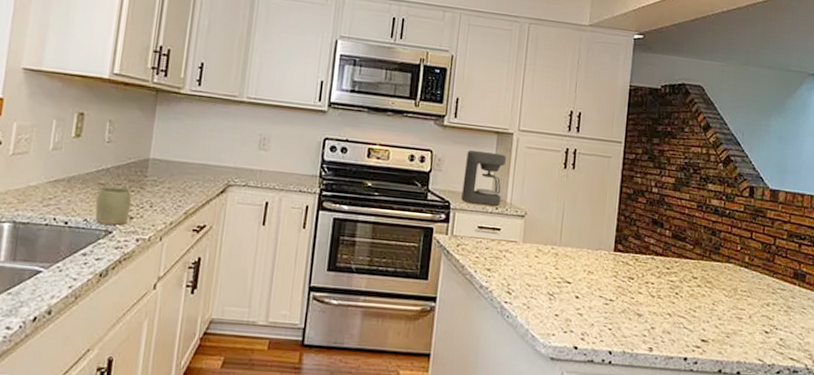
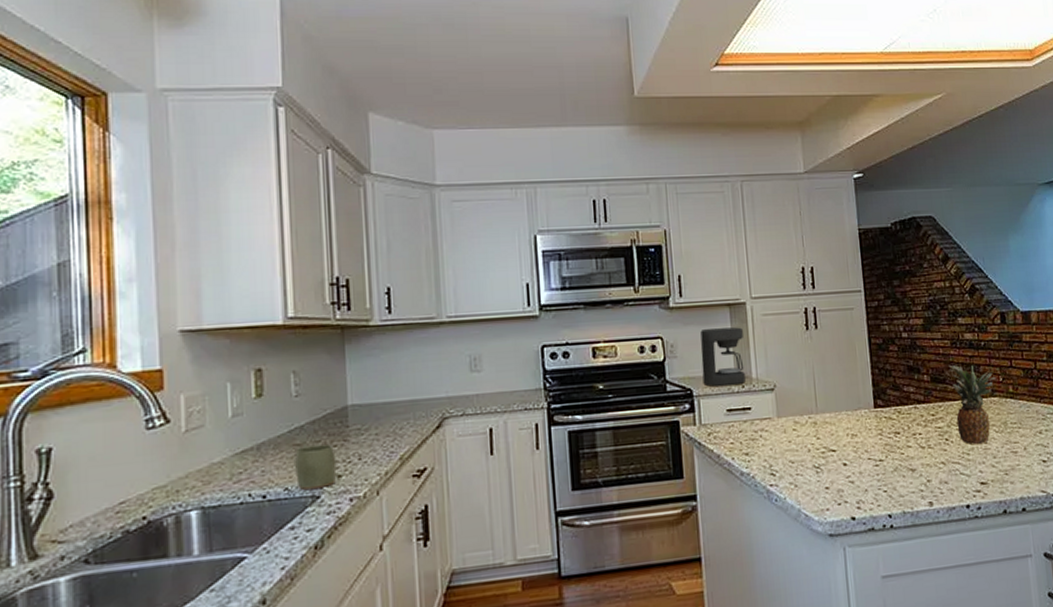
fruit: none [688,225,735,305] -> present [948,364,997,445]

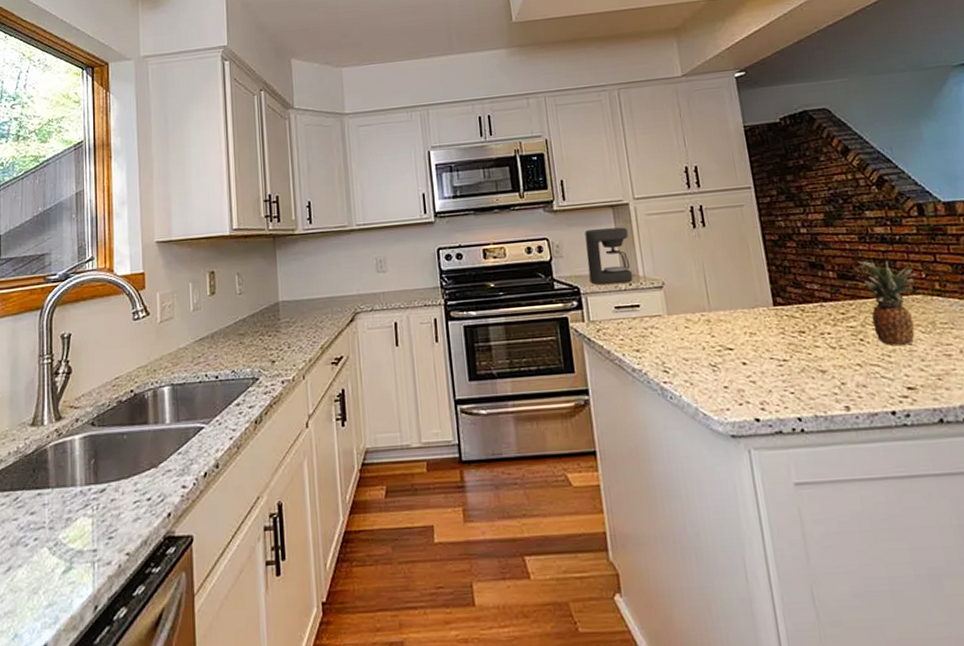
mug: present [295,444,337,490] -> none [239,335,272,372]

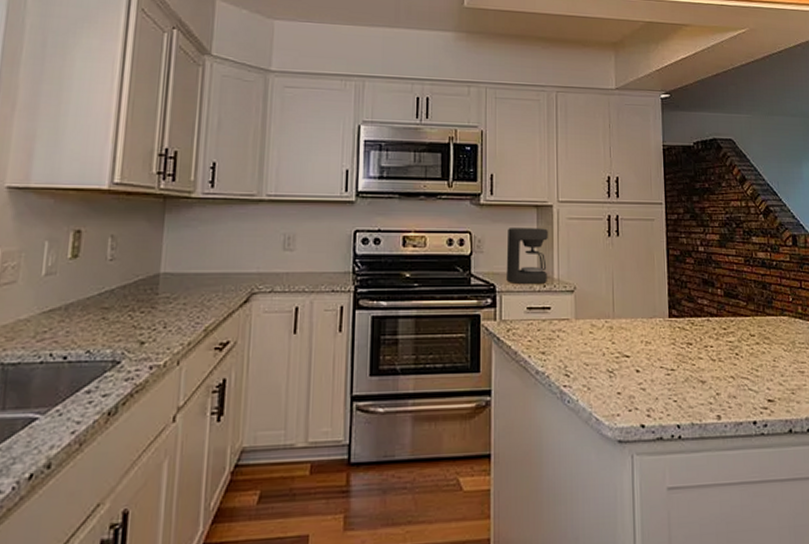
fruit: present [857,260,919,347] -> none [741,281,787,362]

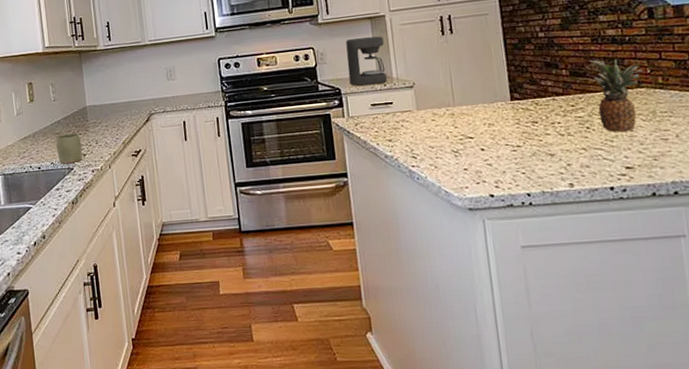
mug: none [99,310,142,353] -> present [56,133,83,164]
fruit: none [741,281,787,362] -> present [589,59,644,133]

